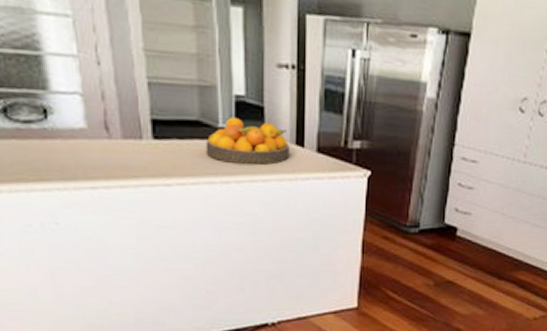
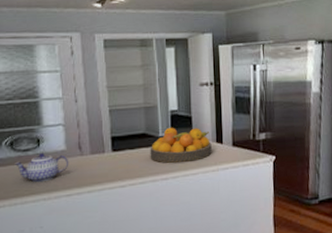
teapot: none [11,128,92,167] -> present [14,153,69,183]

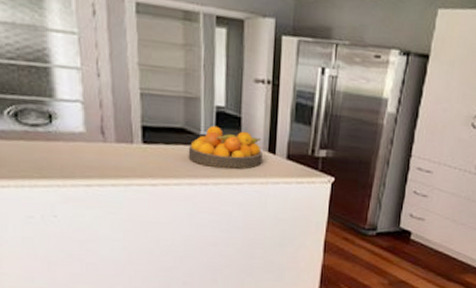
teapot: present [14,153,69,183] -> none [20,132,89,166]

